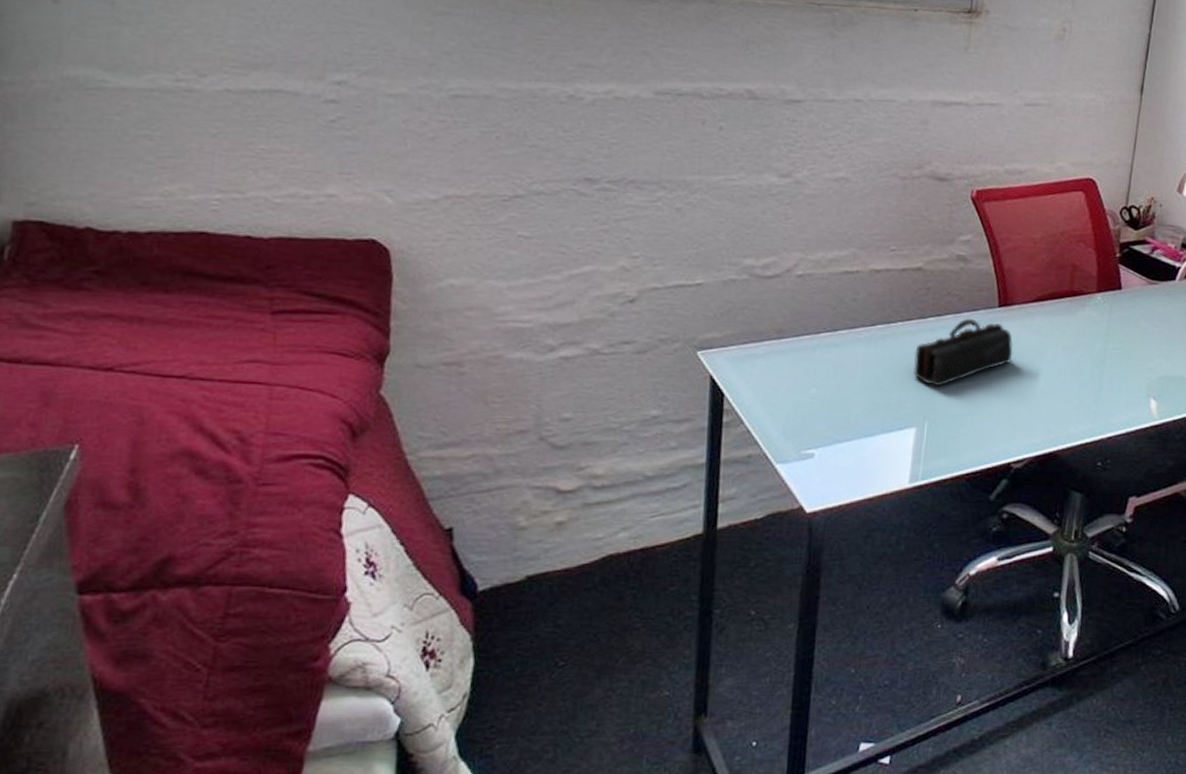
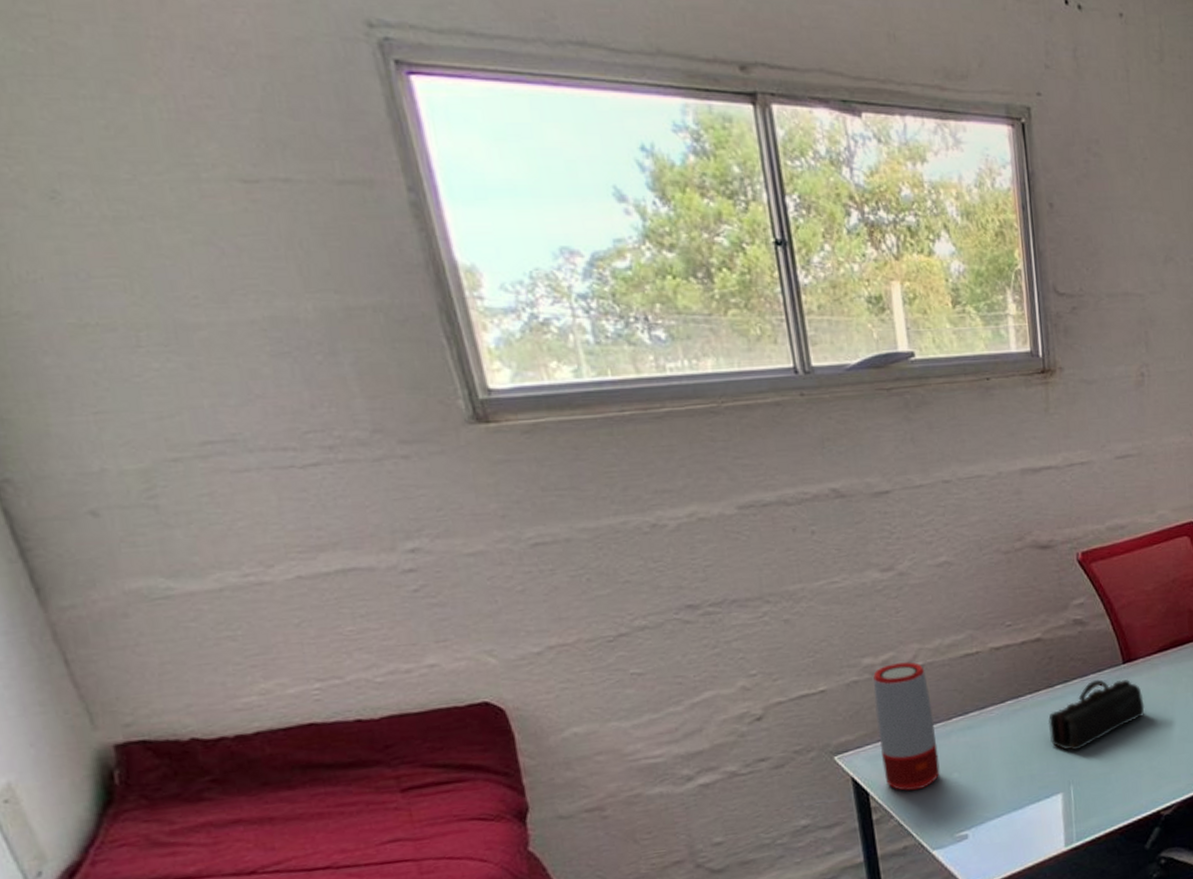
speaker: none [743,268,803,400] -> present [873,662,940,791]

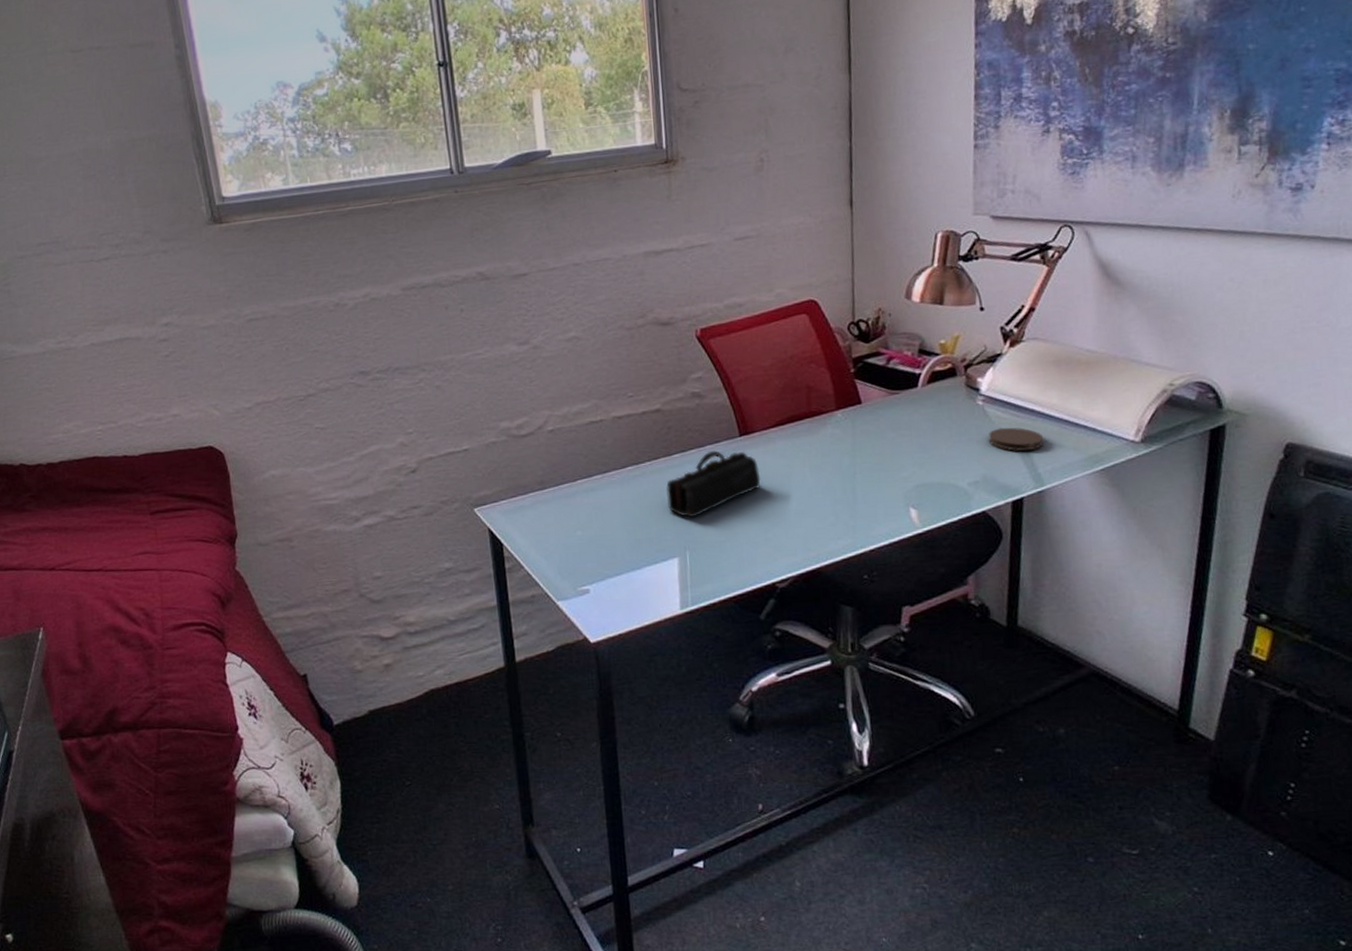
speaker: present [873,662,940,791] -> none [509,427,566,545]

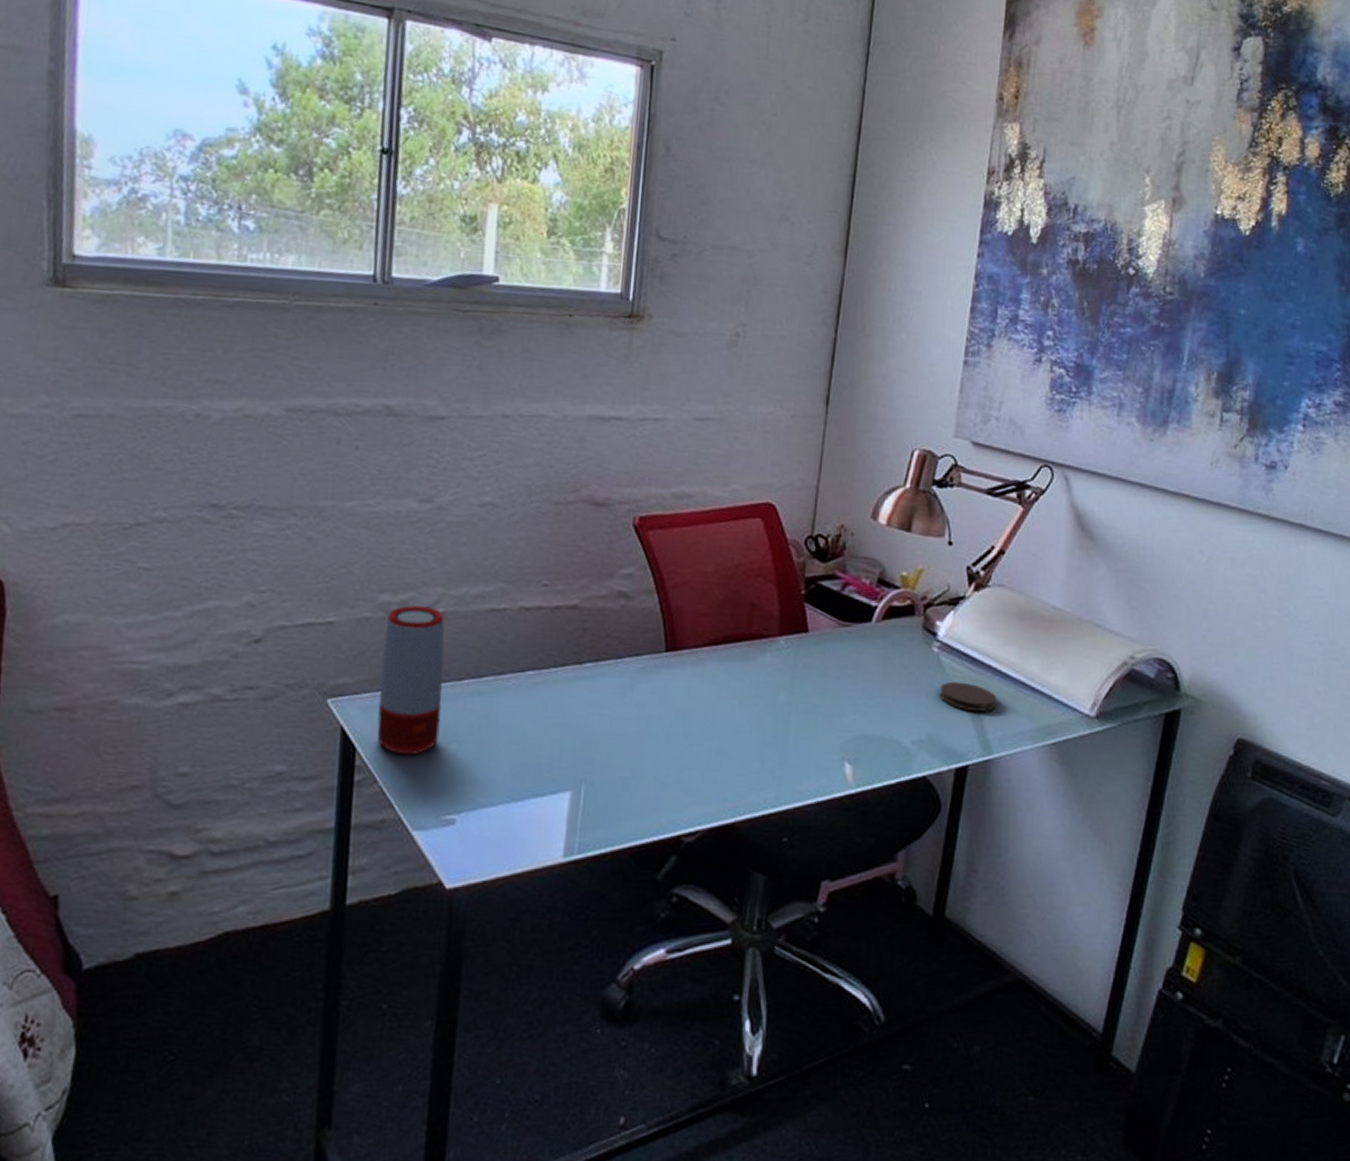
speaker: none [509,427,566,545] -> present [377,605,445,756]
pencil case: present [665,450,761,518] -> none [568,664,683,744]

